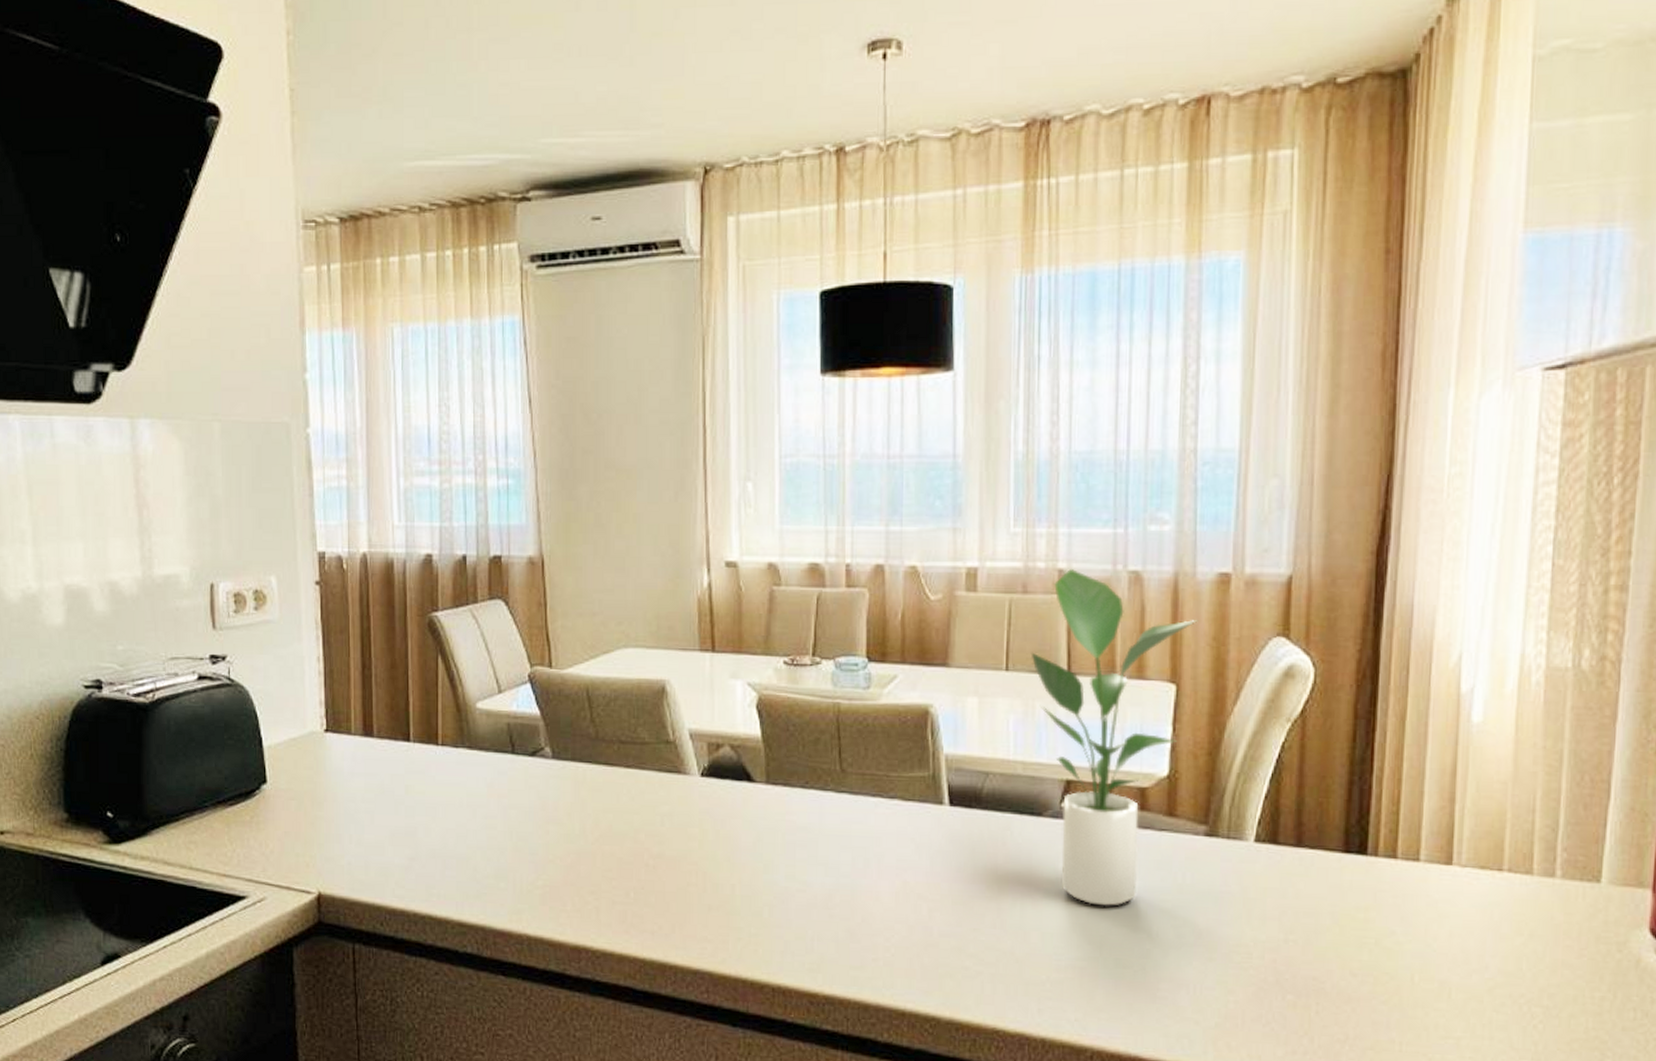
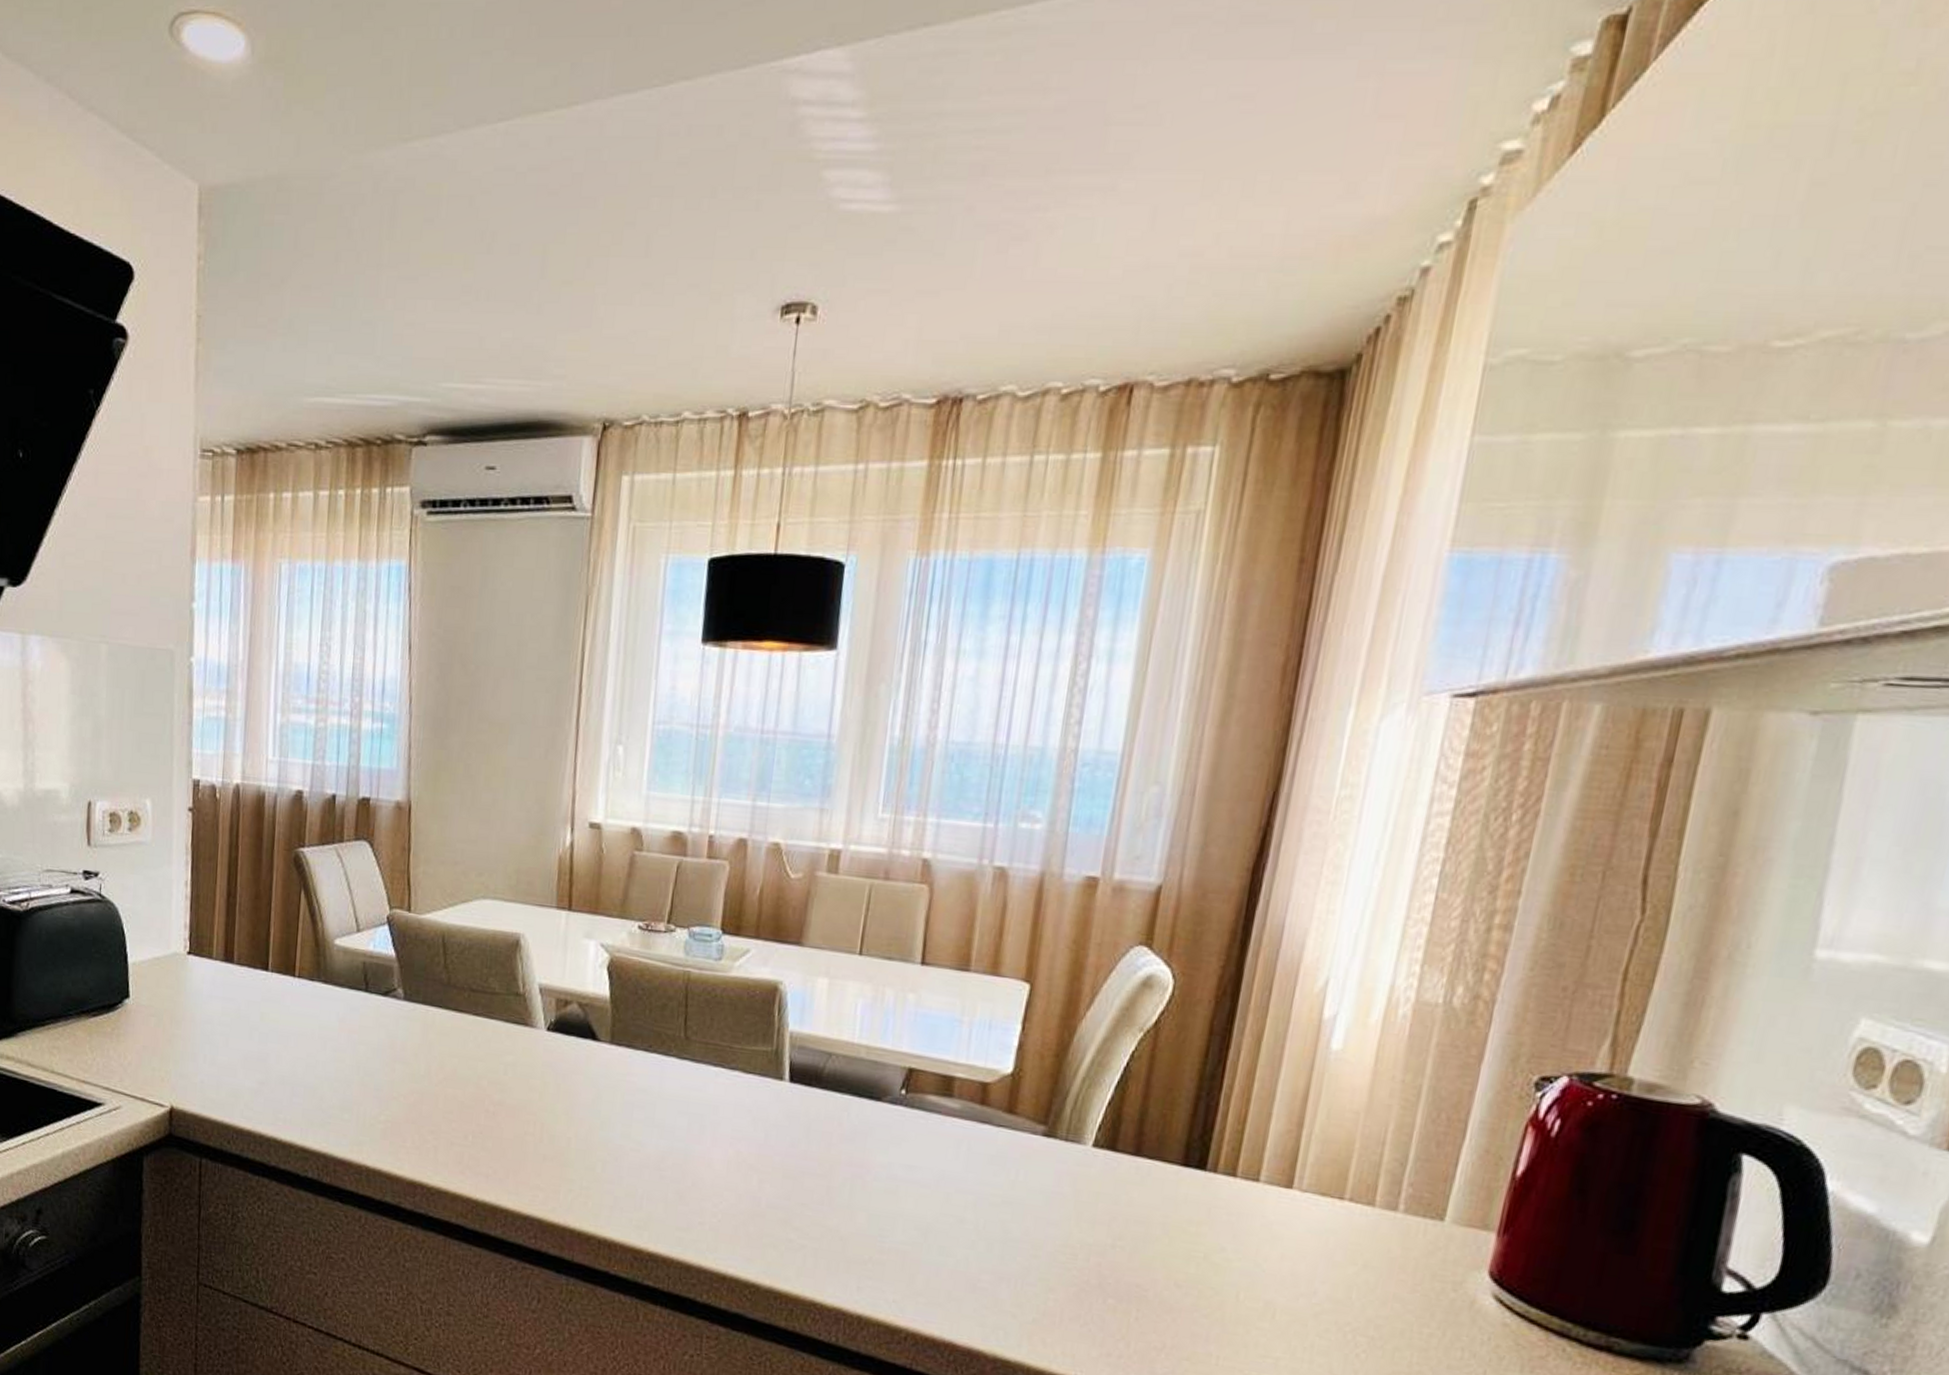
potted plant: present [1030,569,1198,906] -> none [886,859,1060,1195]

